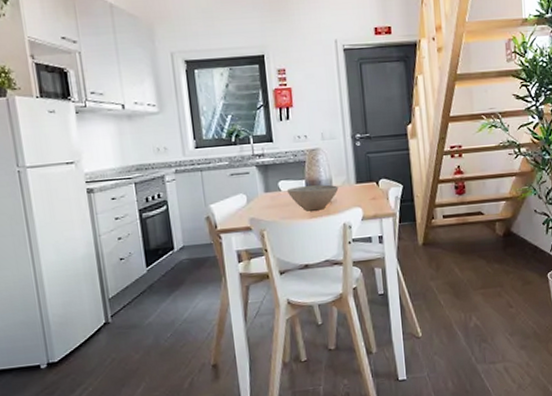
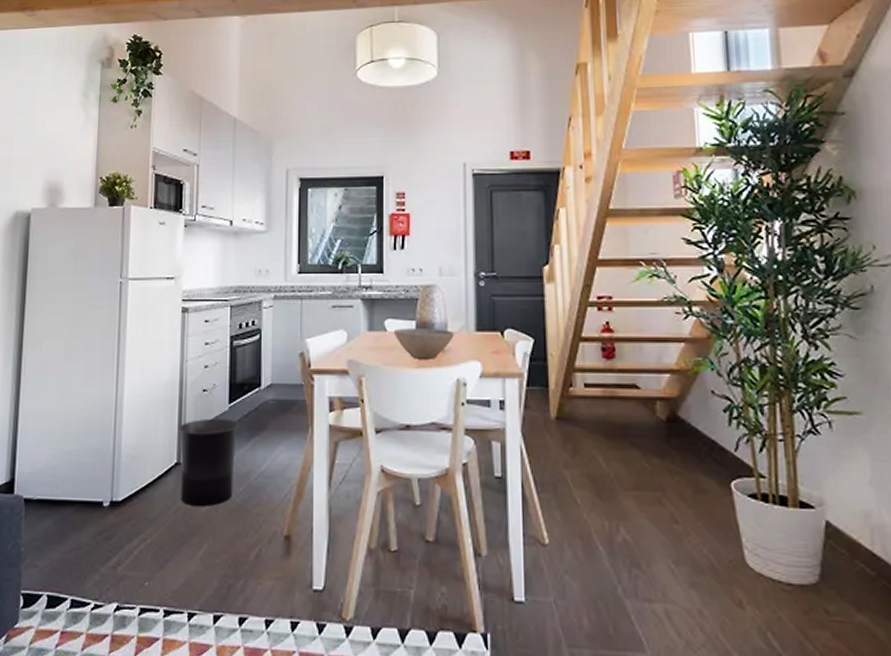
waste bin: none [102,280,162,355] -> present [179,418,239,506]

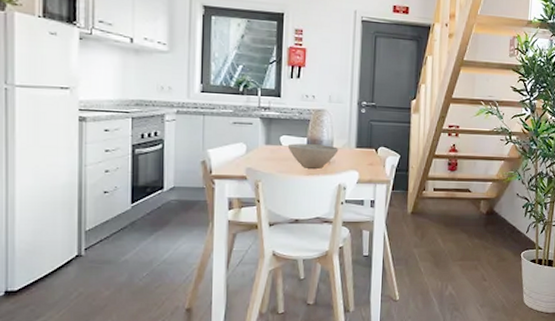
waste bin: present [179,418,239,506] -> none [79,216,142,290]

